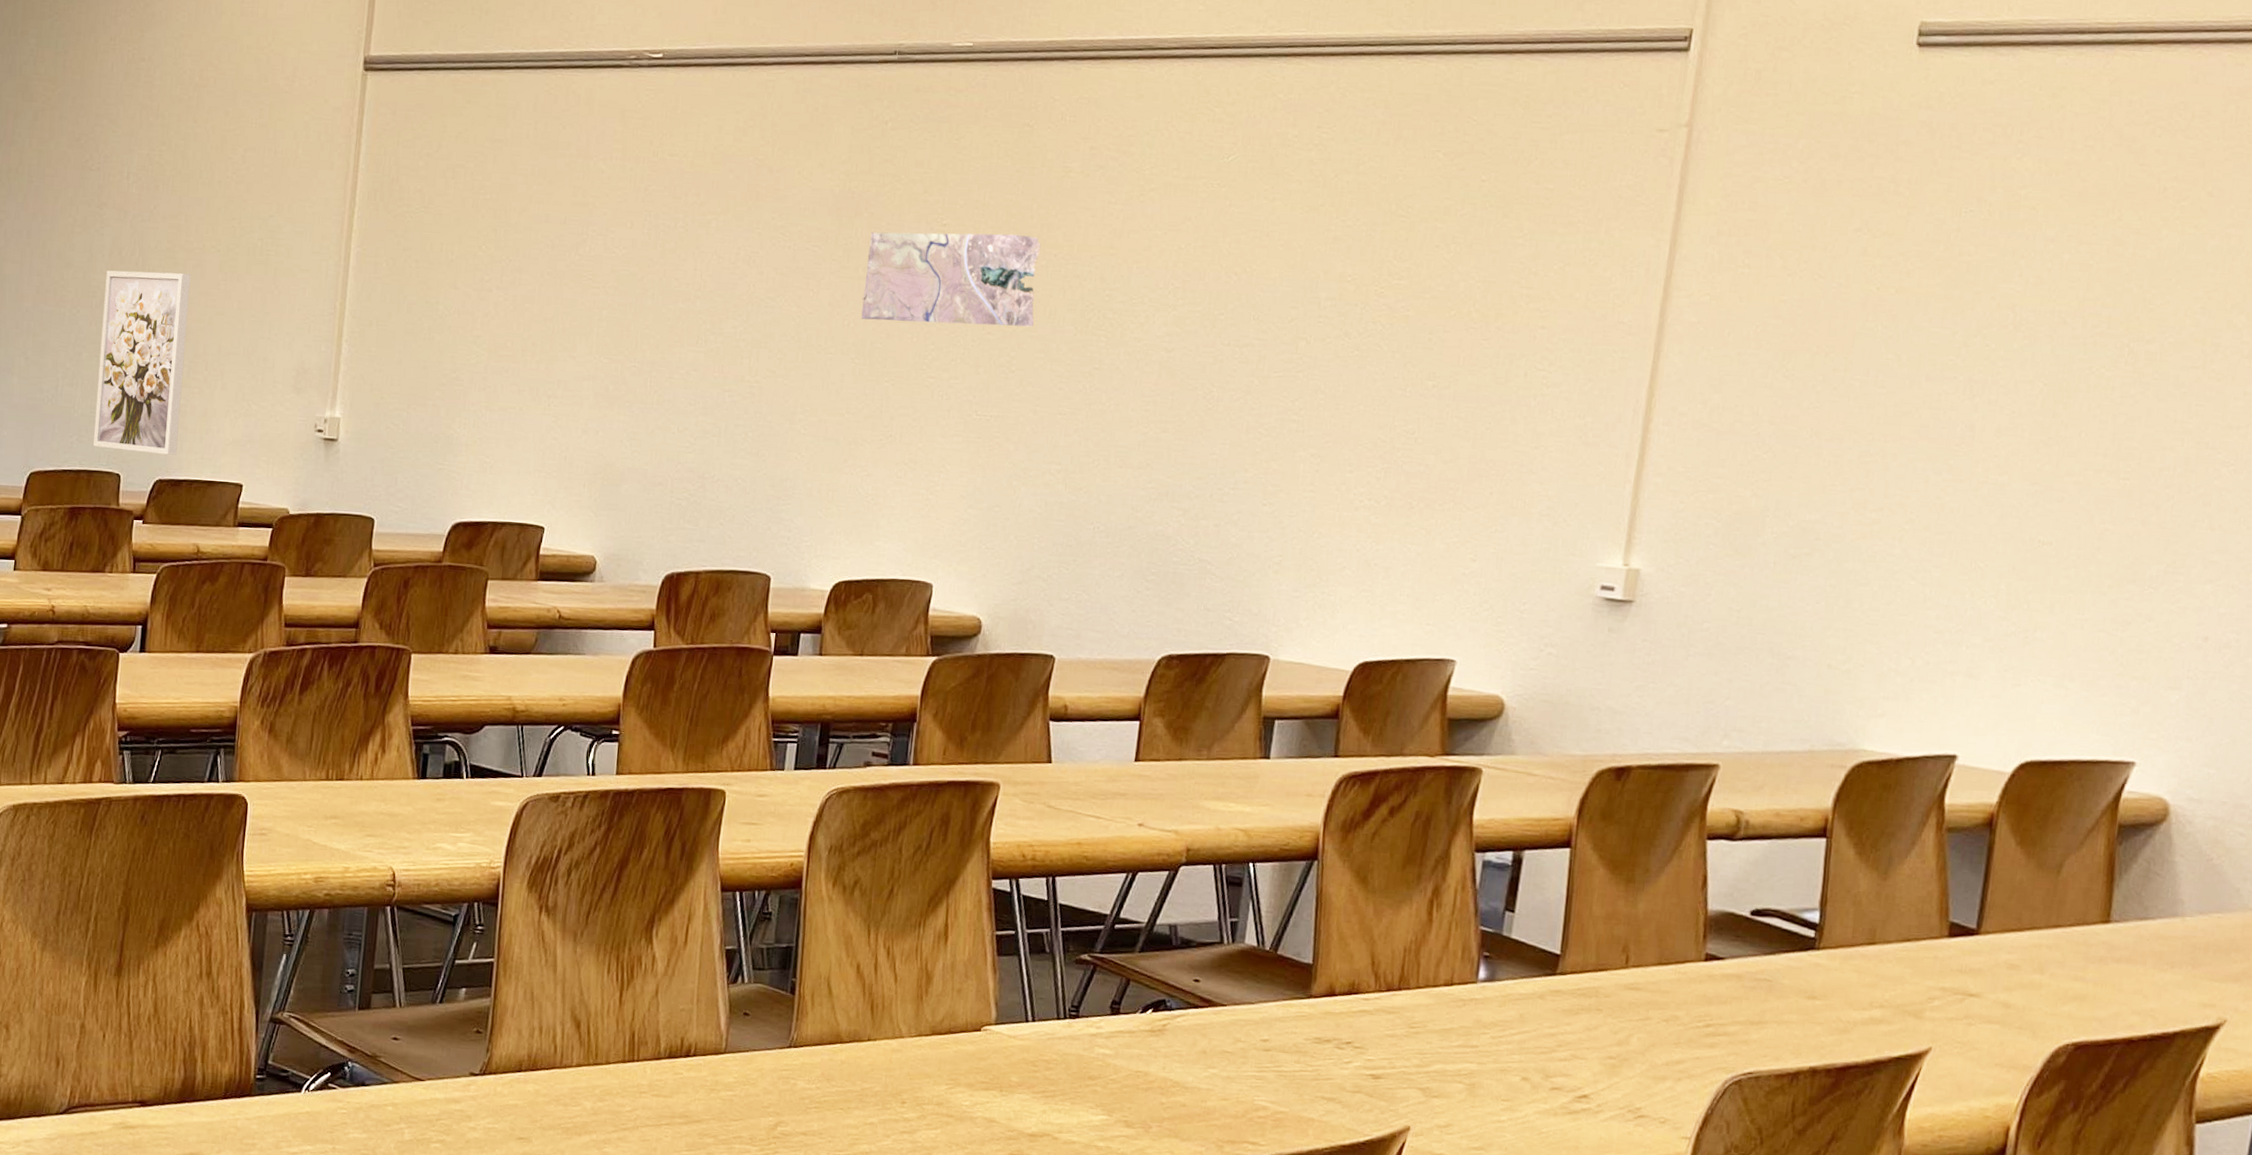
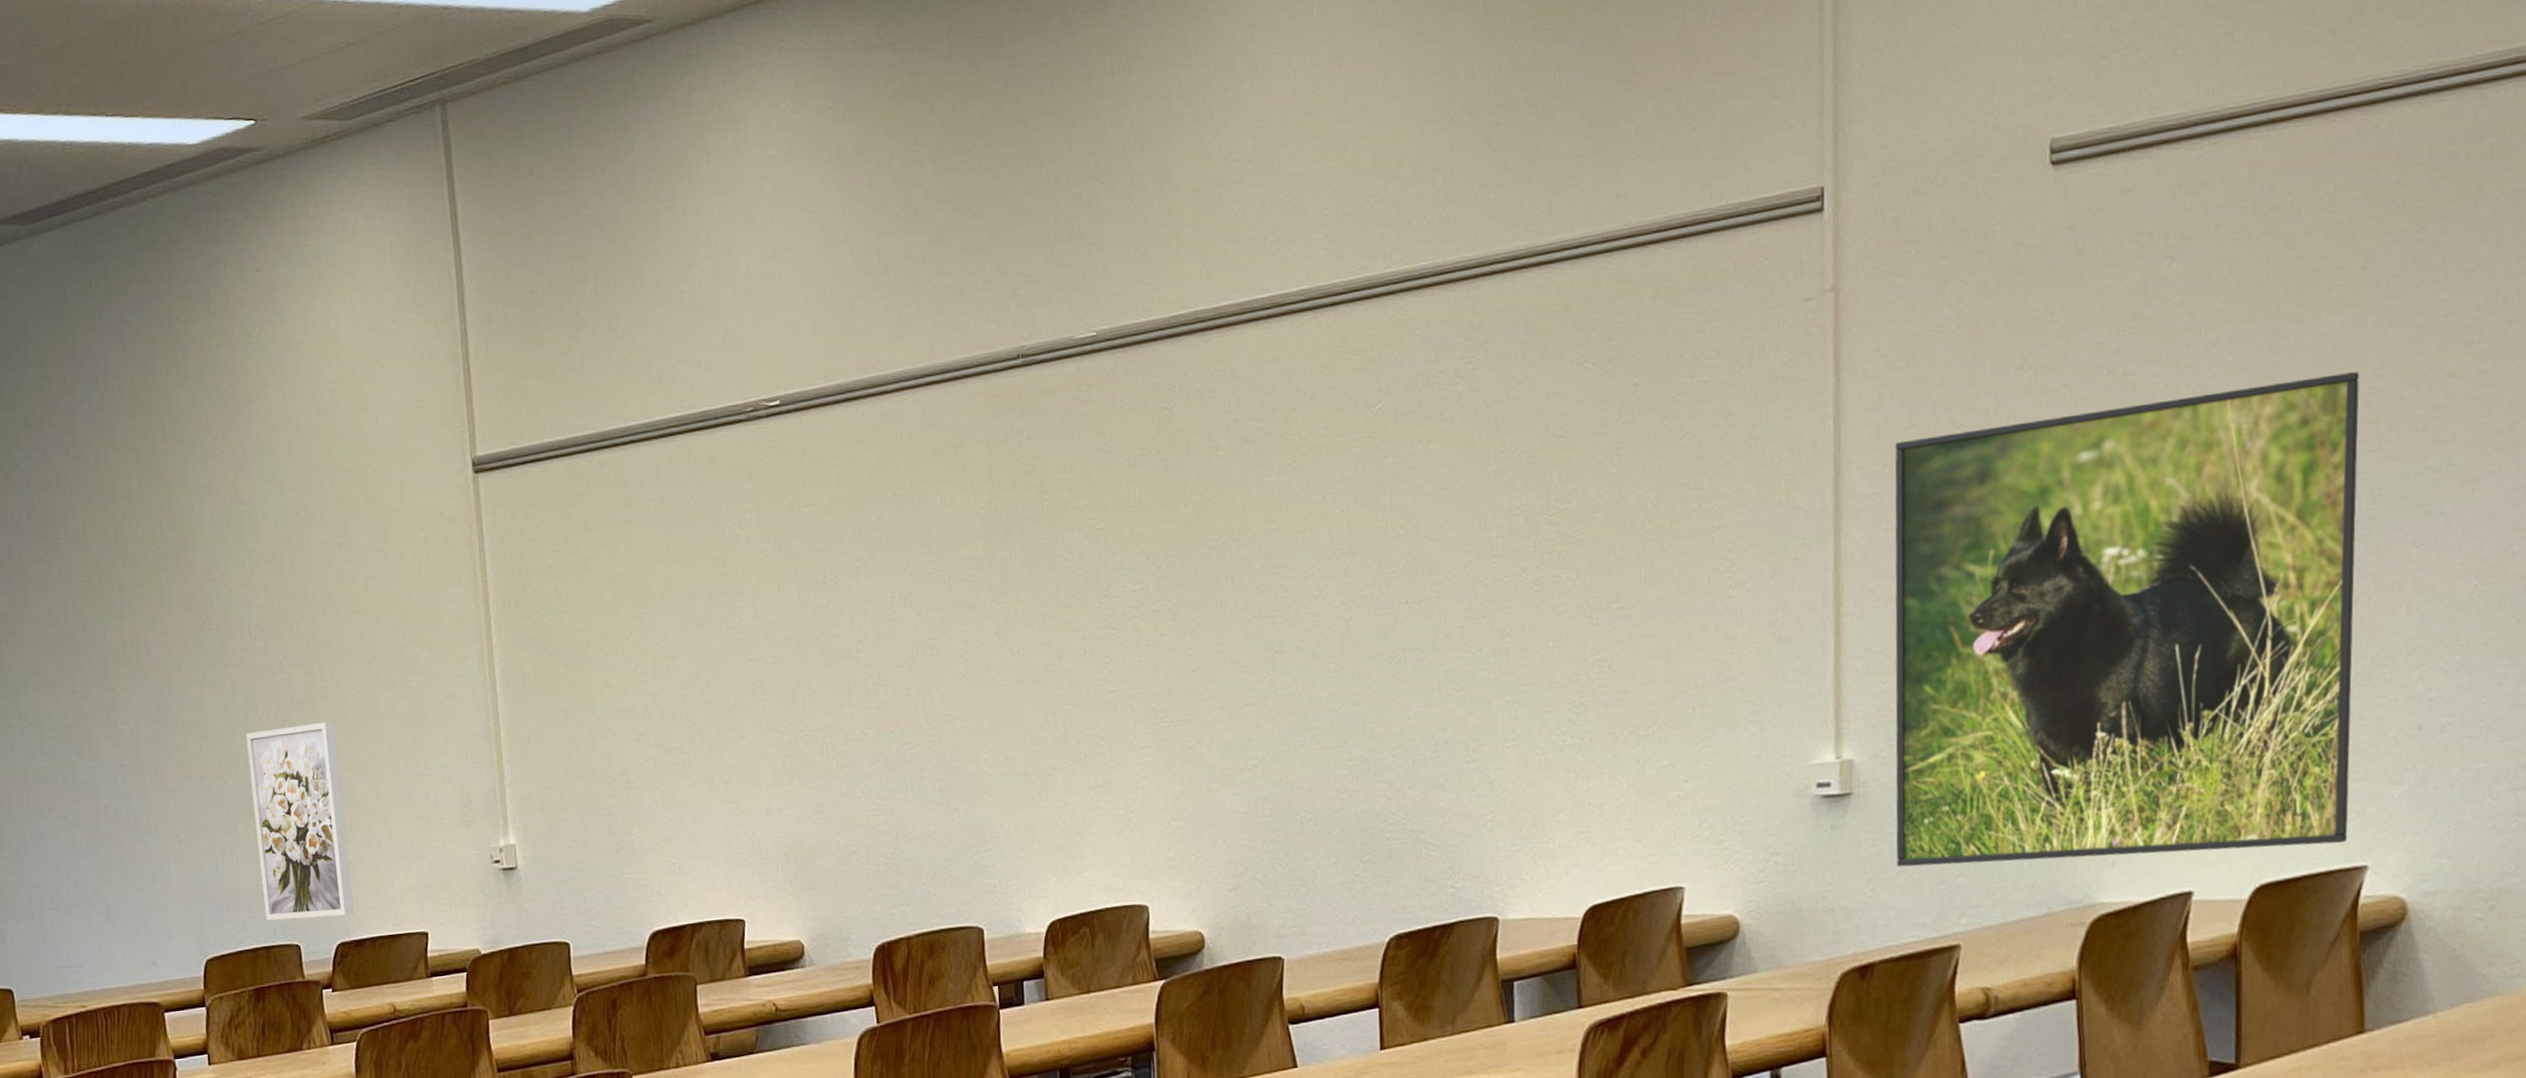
map: present [861,232,1041,327] -> none [1024,525,1206,643]
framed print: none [1667,278,2192,736] -> present [1894,372,2359,867]

